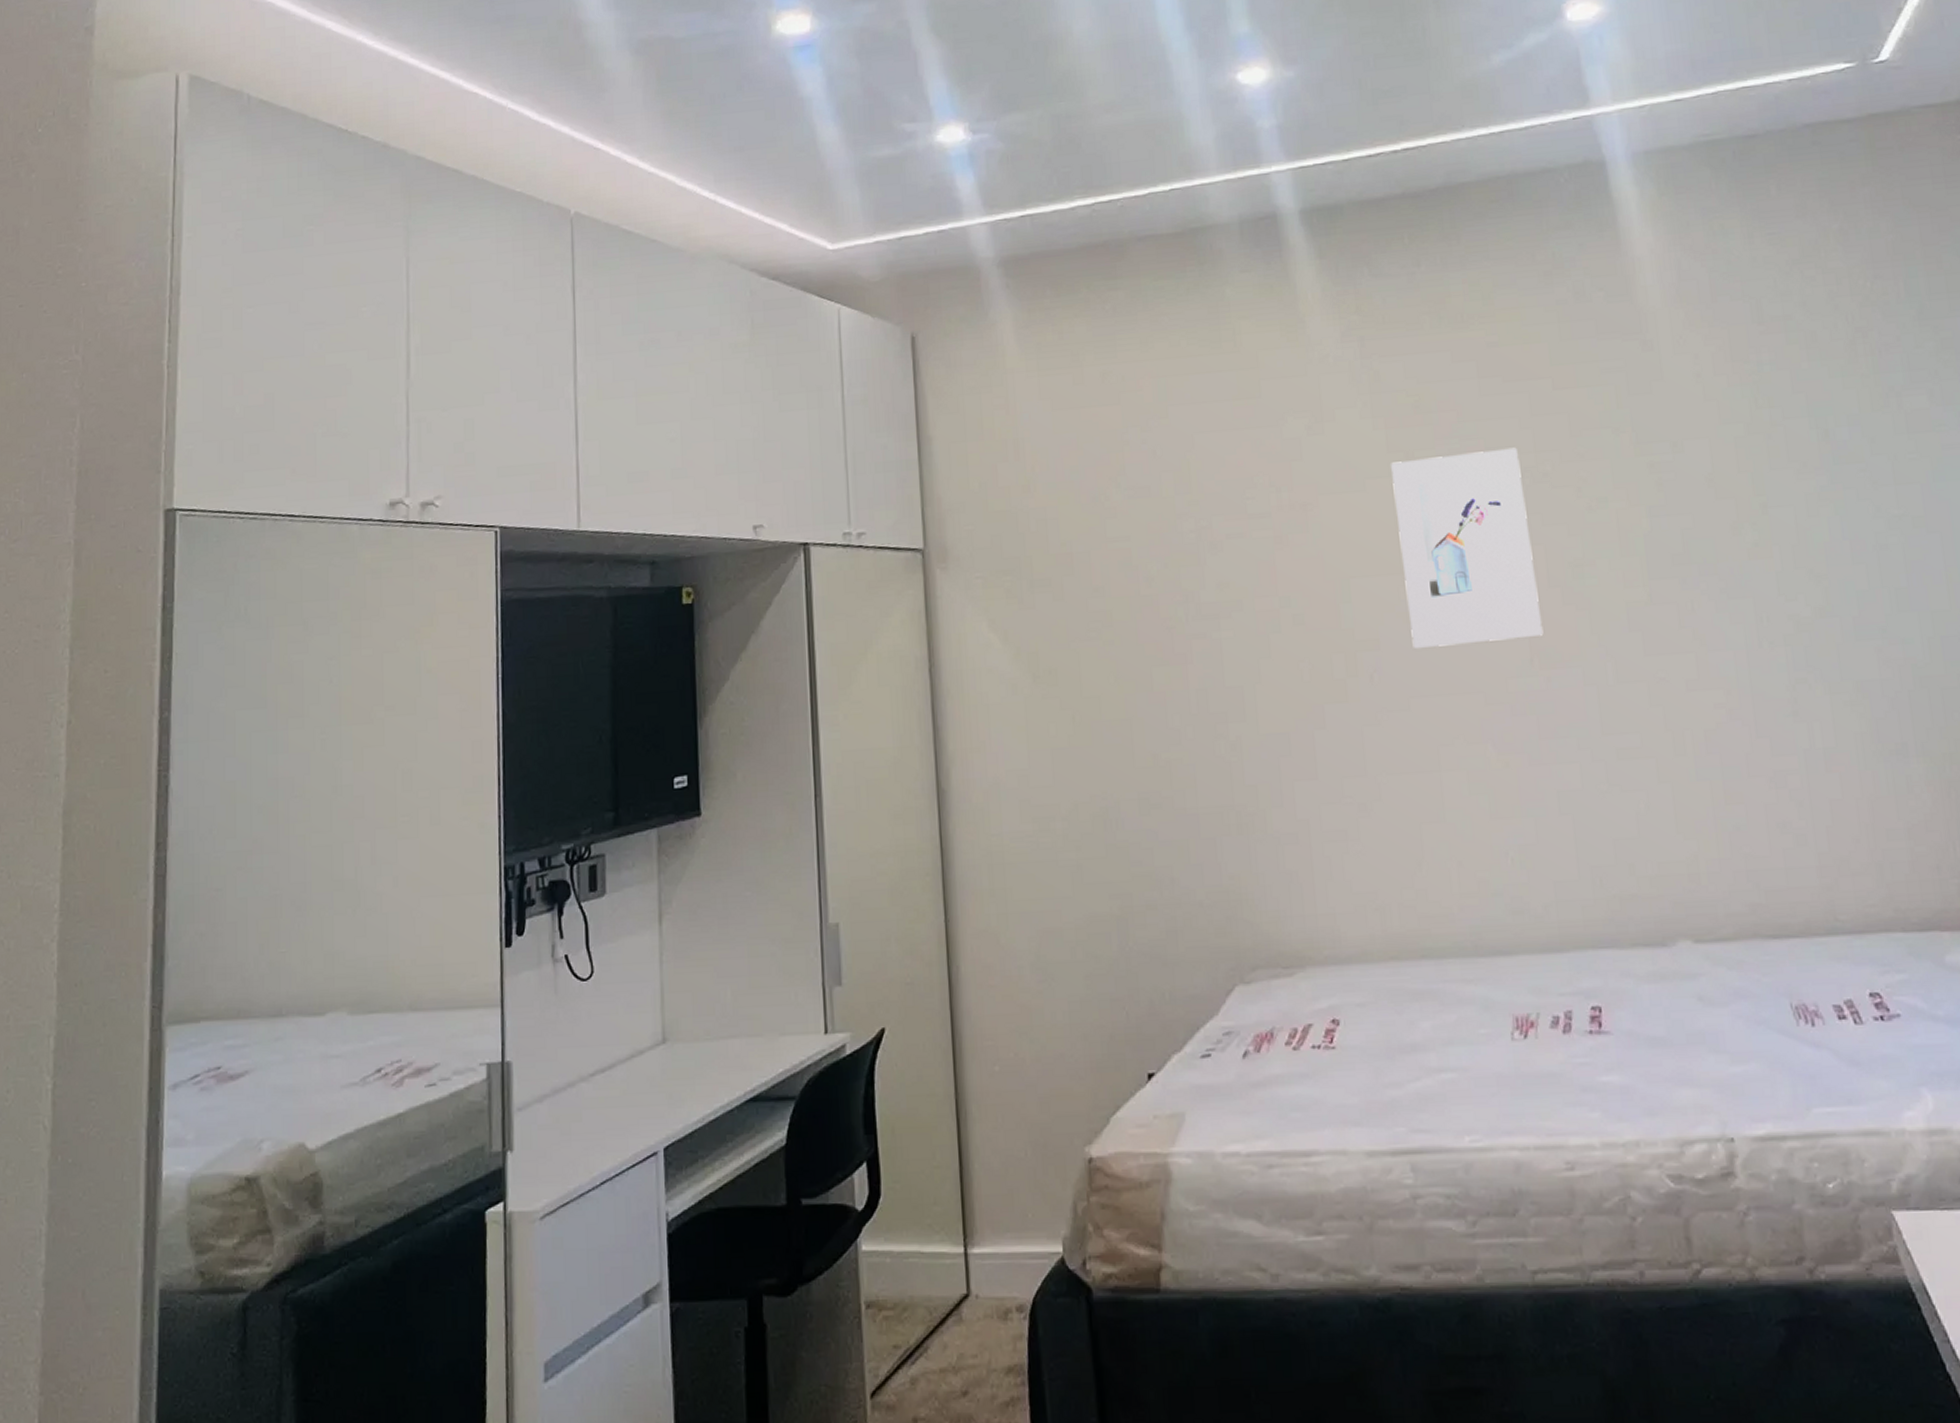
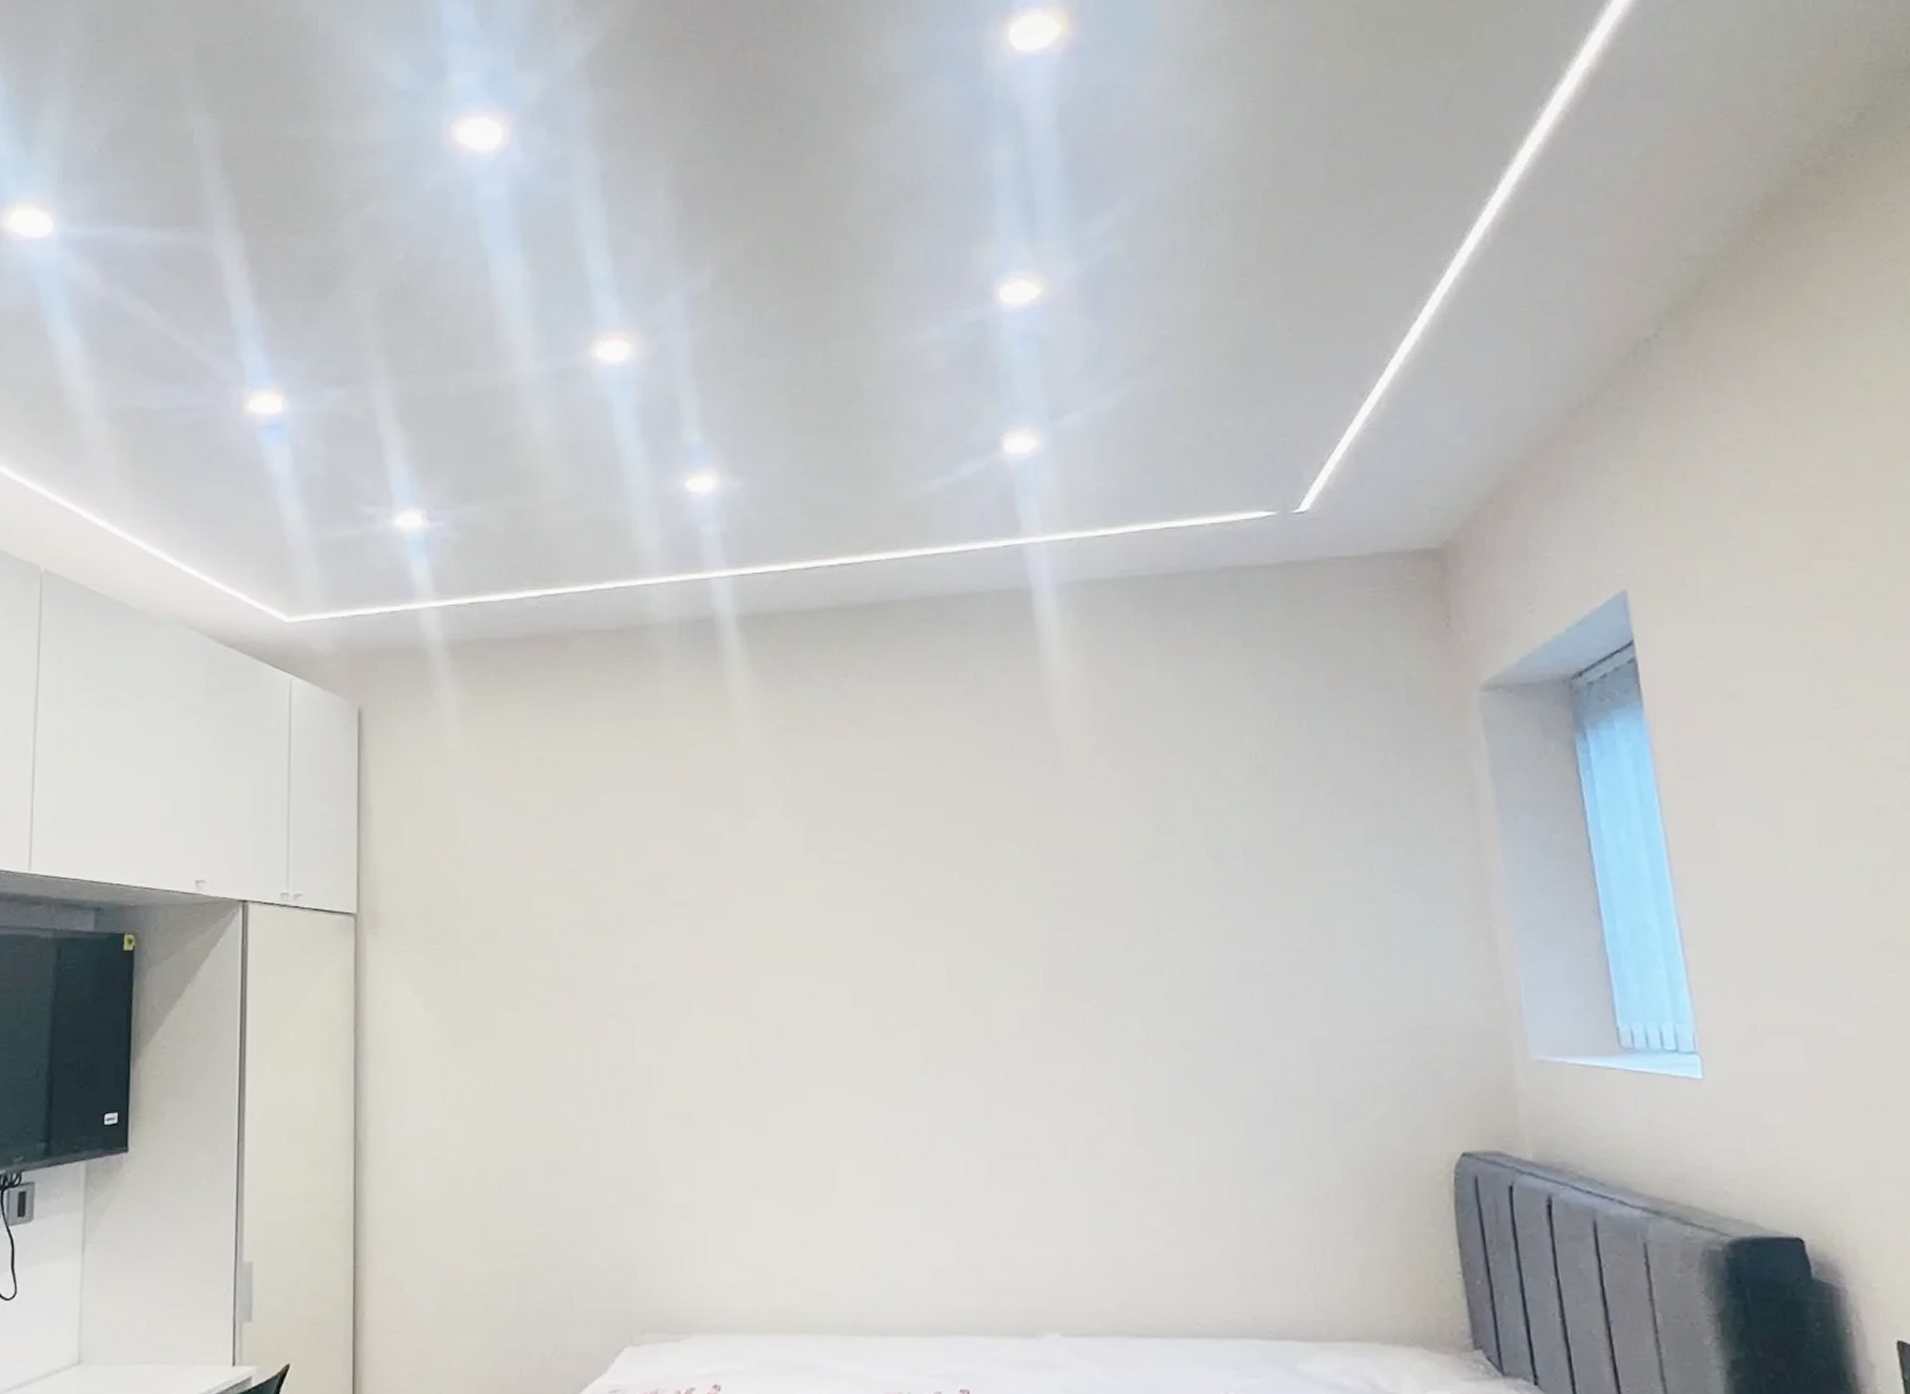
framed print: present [1391,447,1544,648] -> none [807,856,940,1040]

